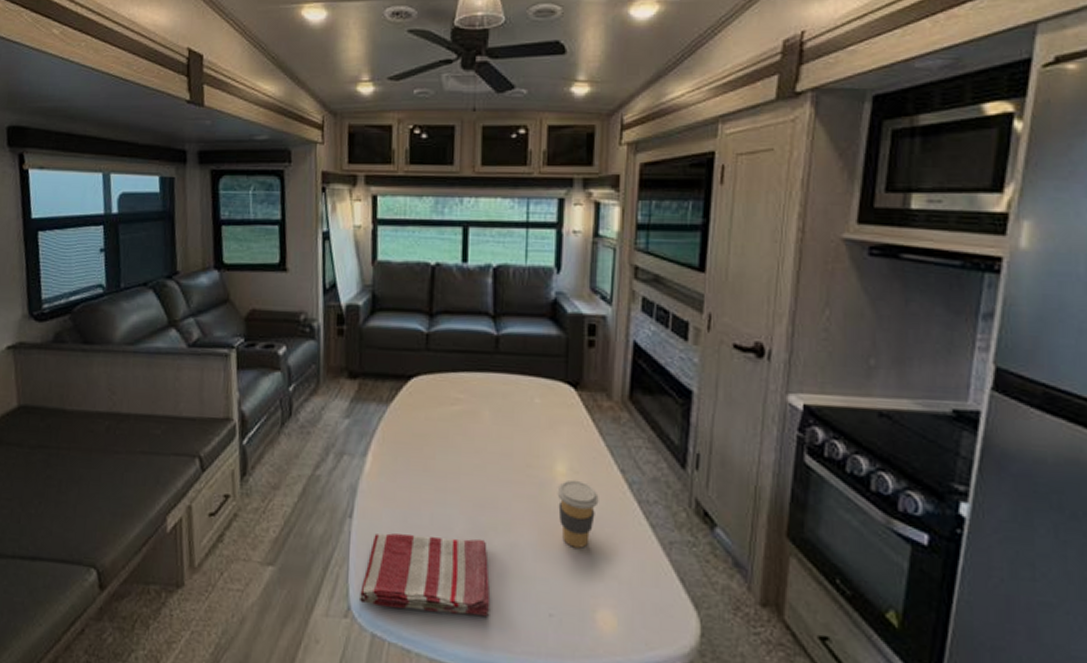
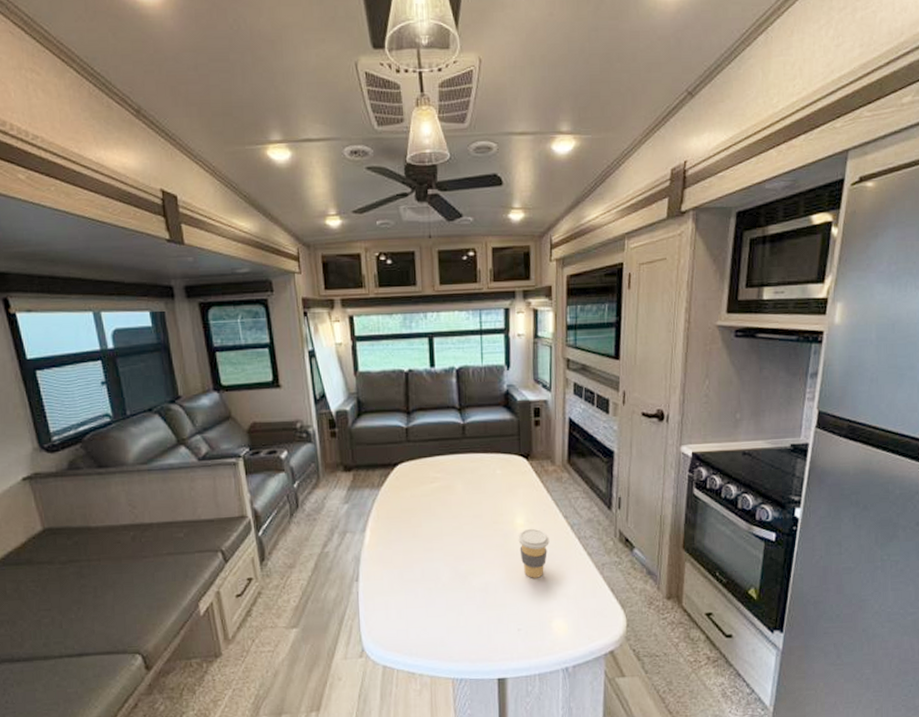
dish towel: present [358,533,490,617] -> none [370,582,473,645]

